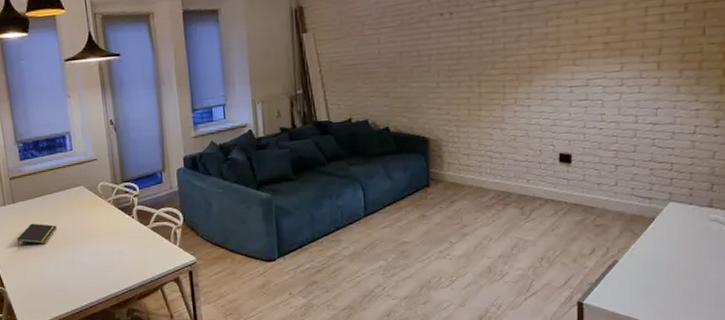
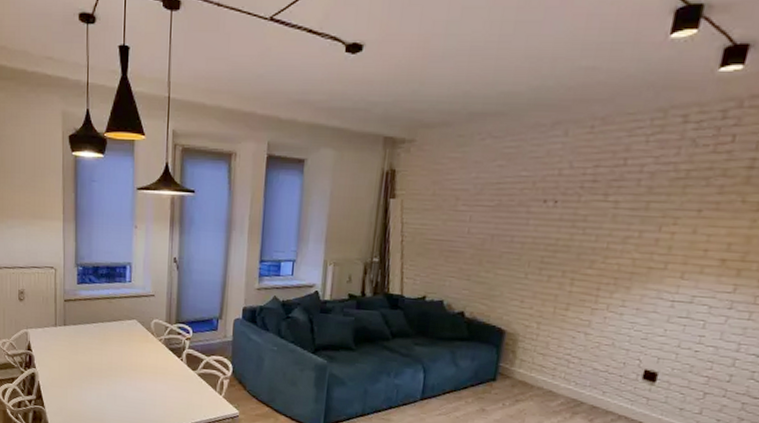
notepad: present [16,223,57,247] -> none [62,348,104,371]

